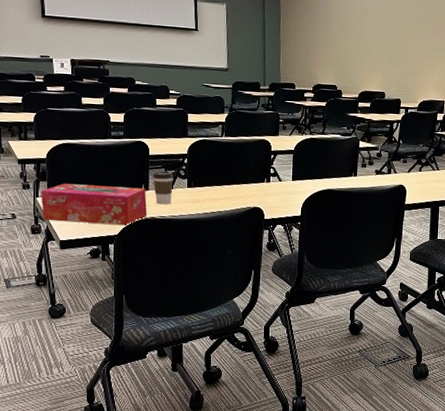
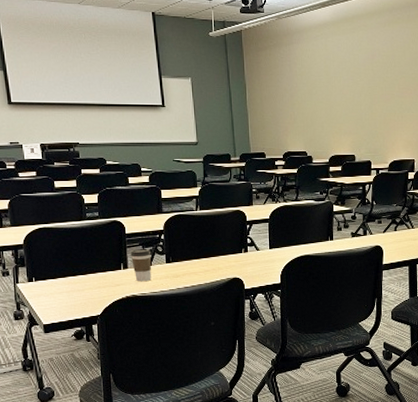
tissue box: present [41,184,148,226] -> none [21,267,129,306]

